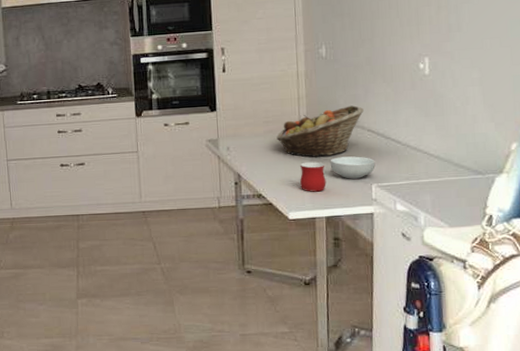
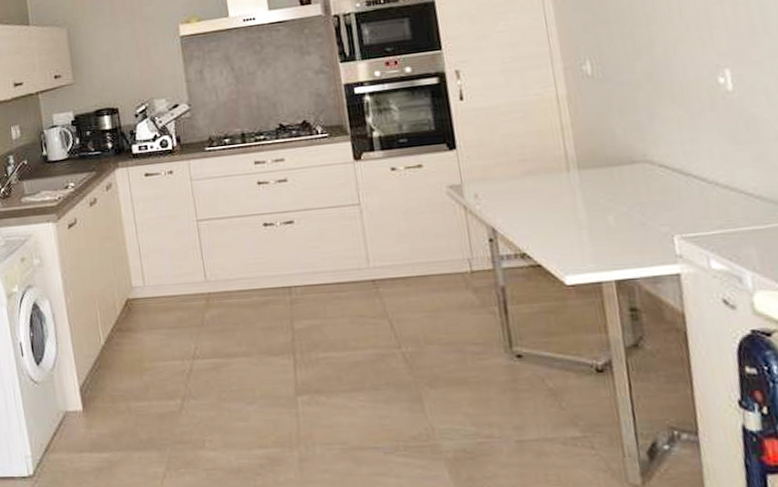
fruit basket: present [276,105,364,157] -> none [538,134,651,203]
mug: present [299,162,326,192] -> none [572,209,612,249]
cereal bowl: present [330,156,375,179] -> none [612,199,675,230]

